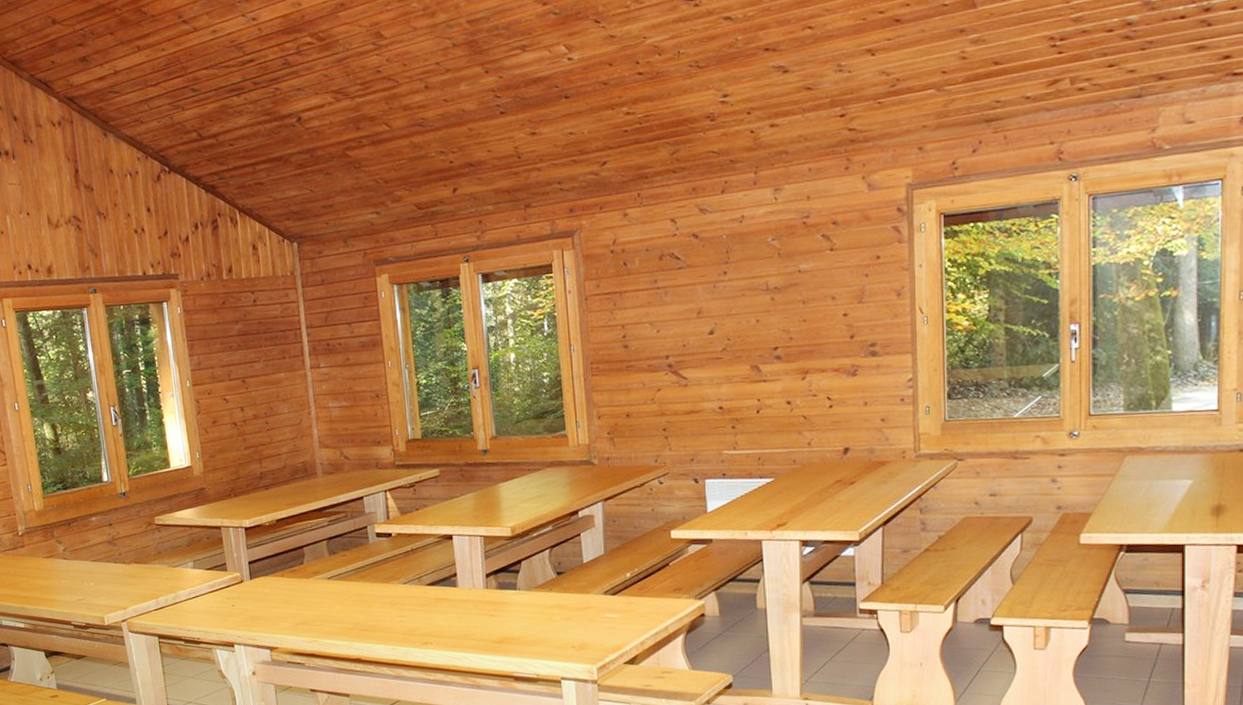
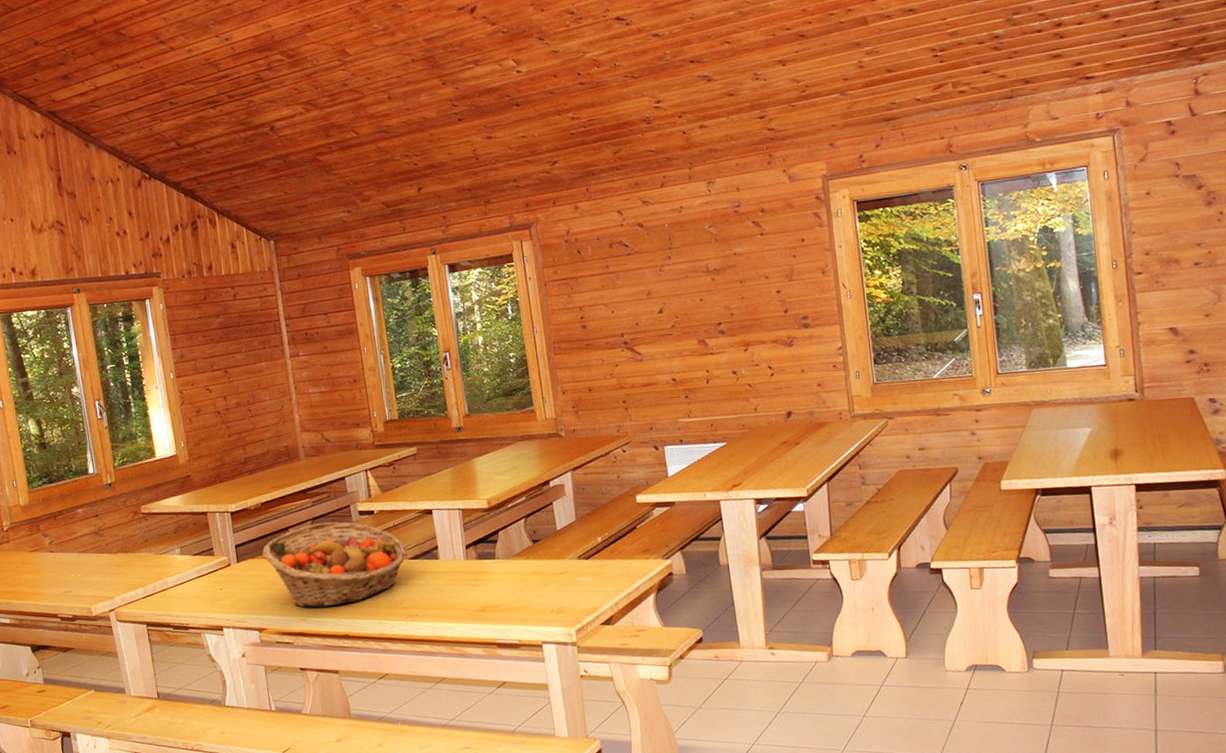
fruit basket: none [276,542,426,630] -> present [262,521,408,608]

